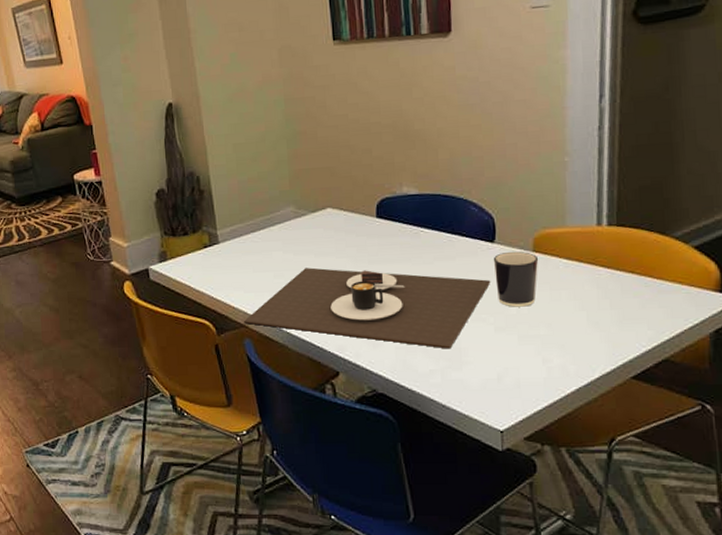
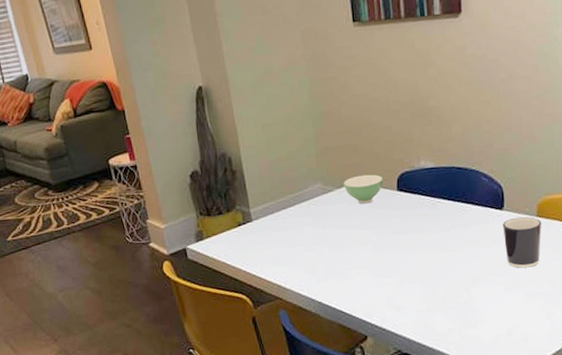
place setting: present [244,267,491,349] -> none [278,240,501,310]
bowl: none [317,199,362,230] -> present [342,174,384,204]

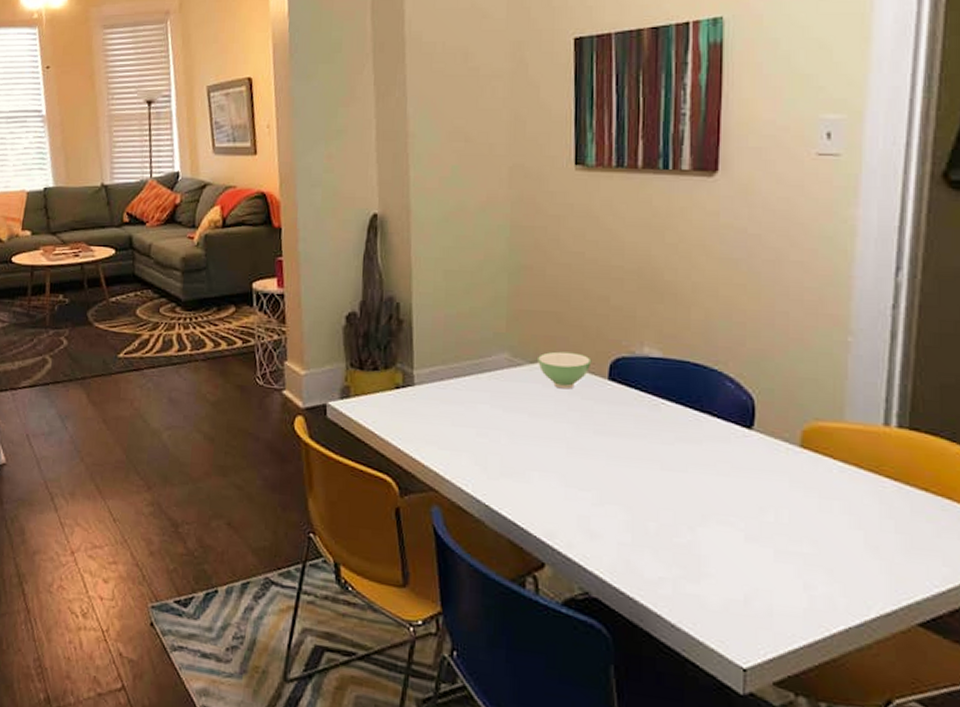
mug: present [502,216,542,268] -> none [749,442,807,515]

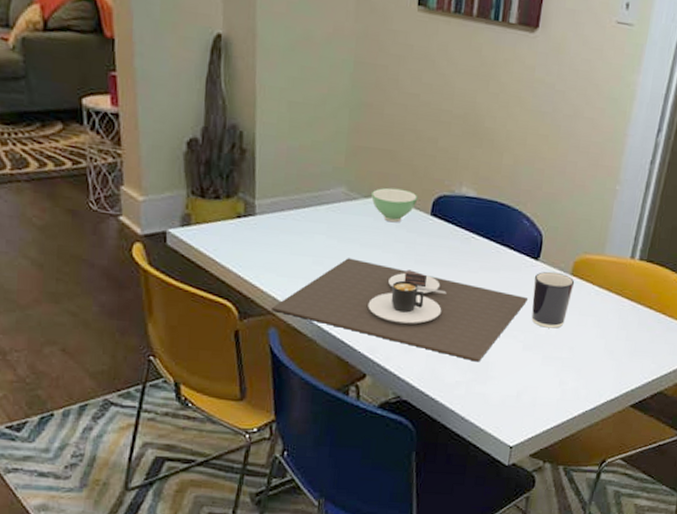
place setting: none [434,429,745,554] -> present [272,258,529,362]
mug: none [749,442,807,515] -> present [531,271,575,328]

